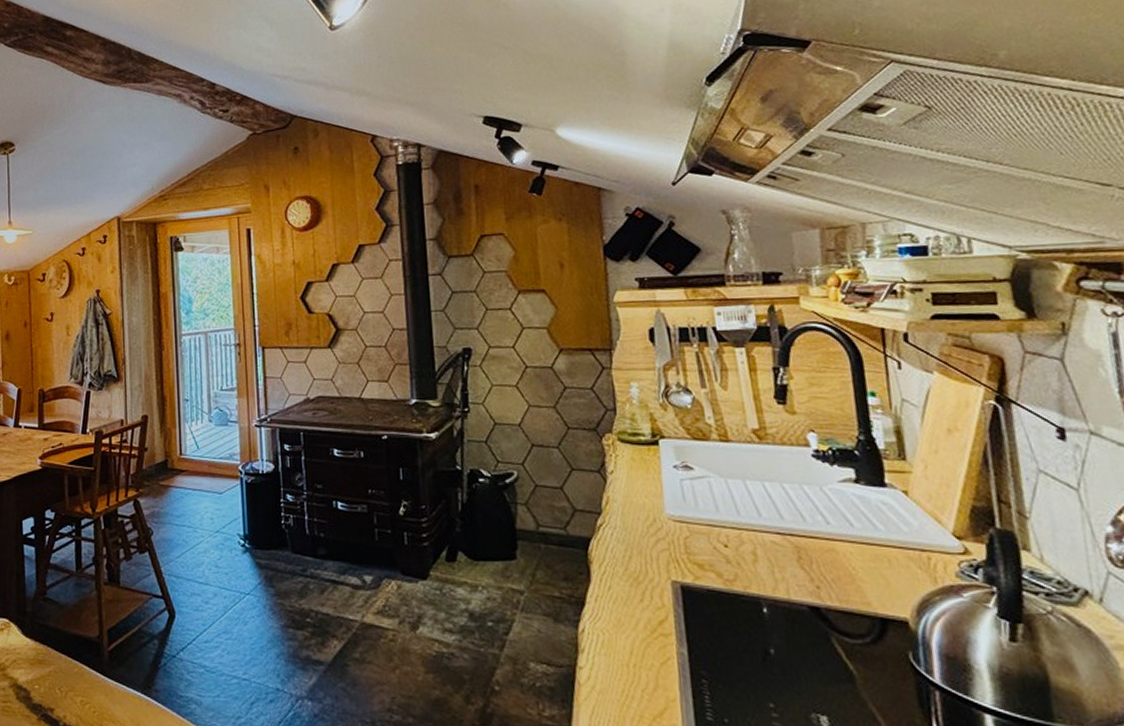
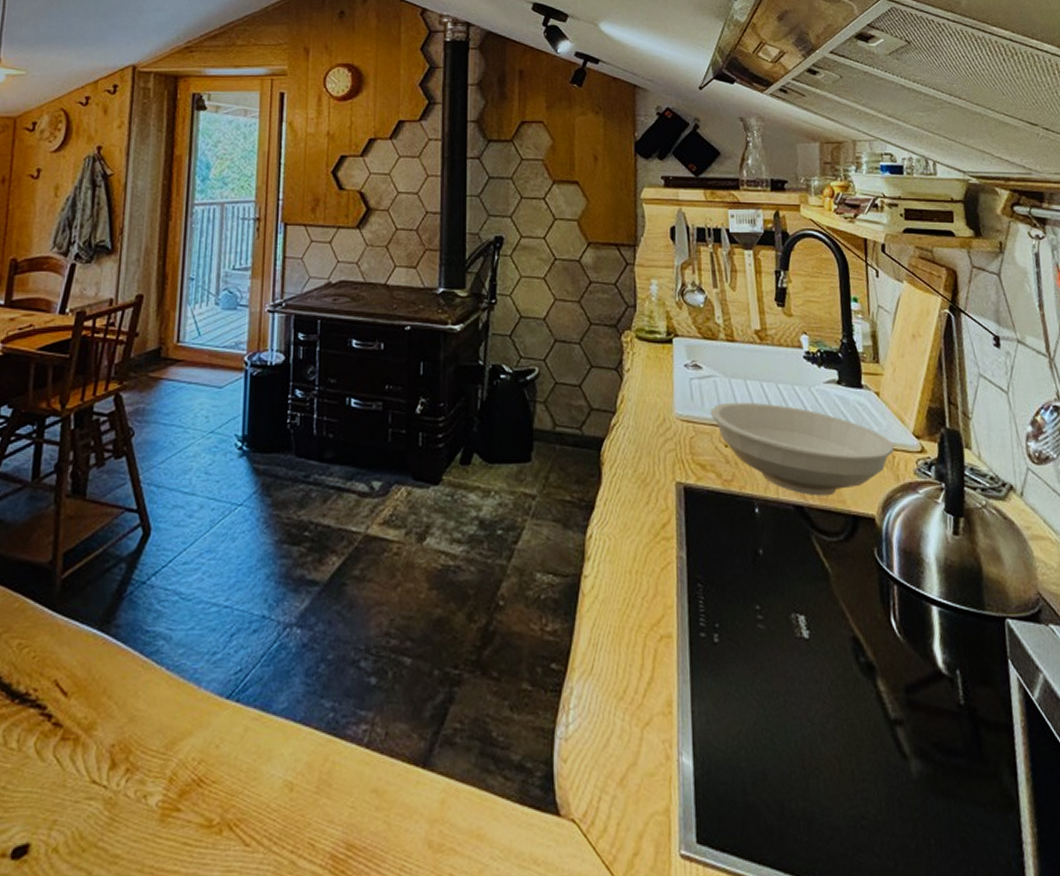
bowl: none [705,502,930,598] -> present [710,402,895,496]

